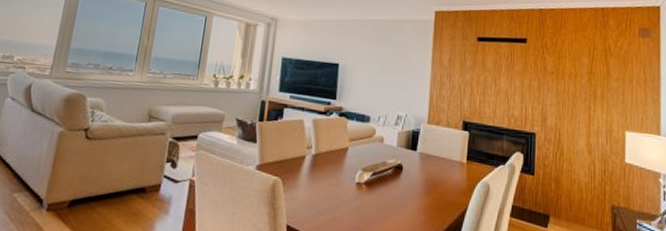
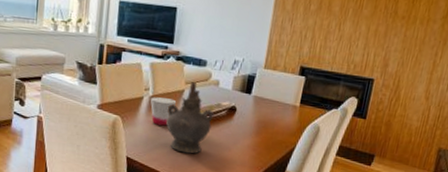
cup: none [313,155,341,188] -> present [150,97,177,126]
ceremonial vessel: none [330,139,380,220] -> present [166,82,215,154]

